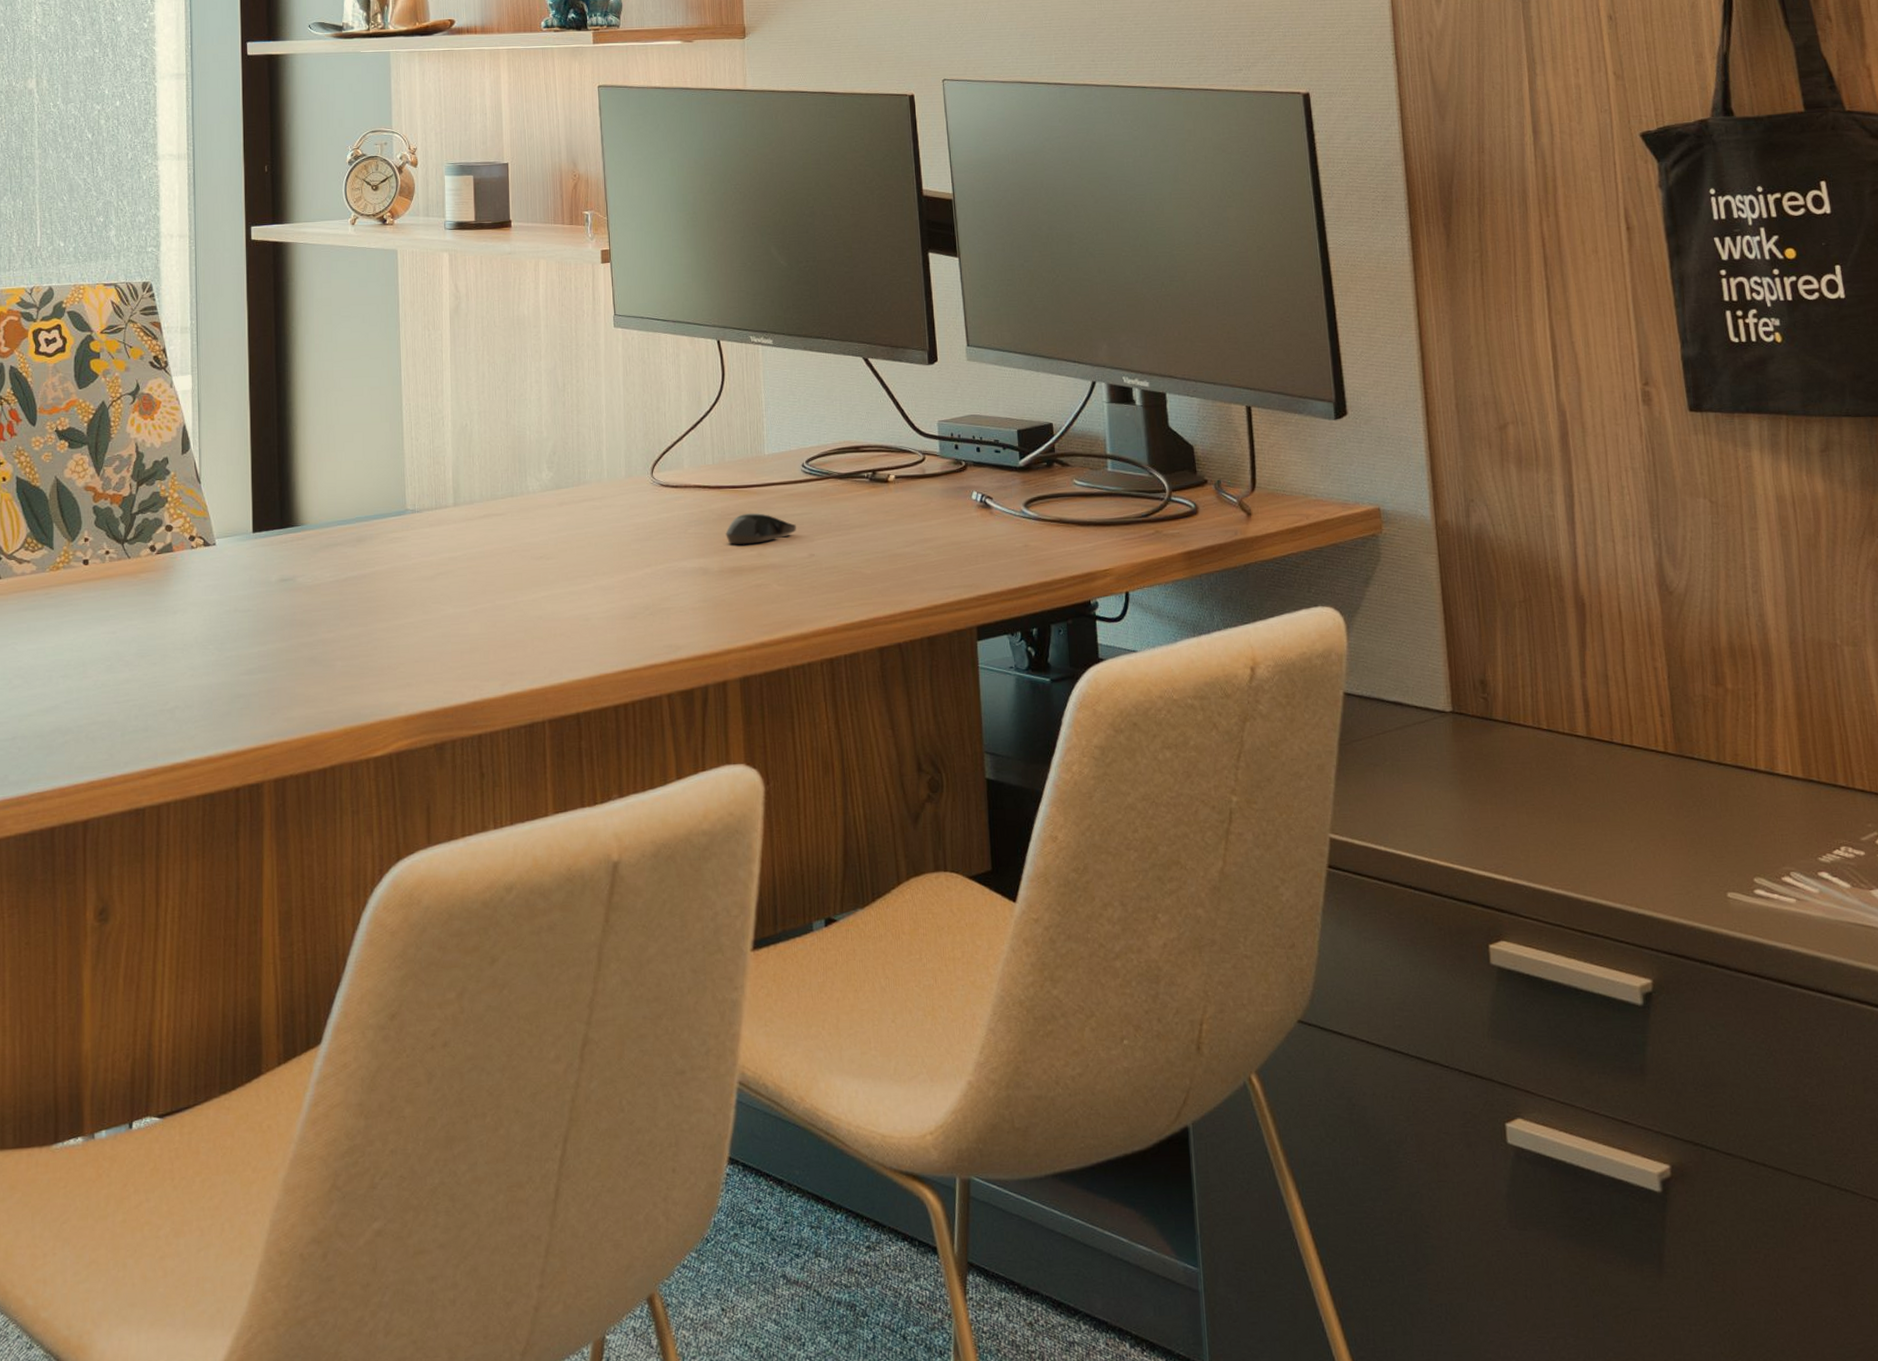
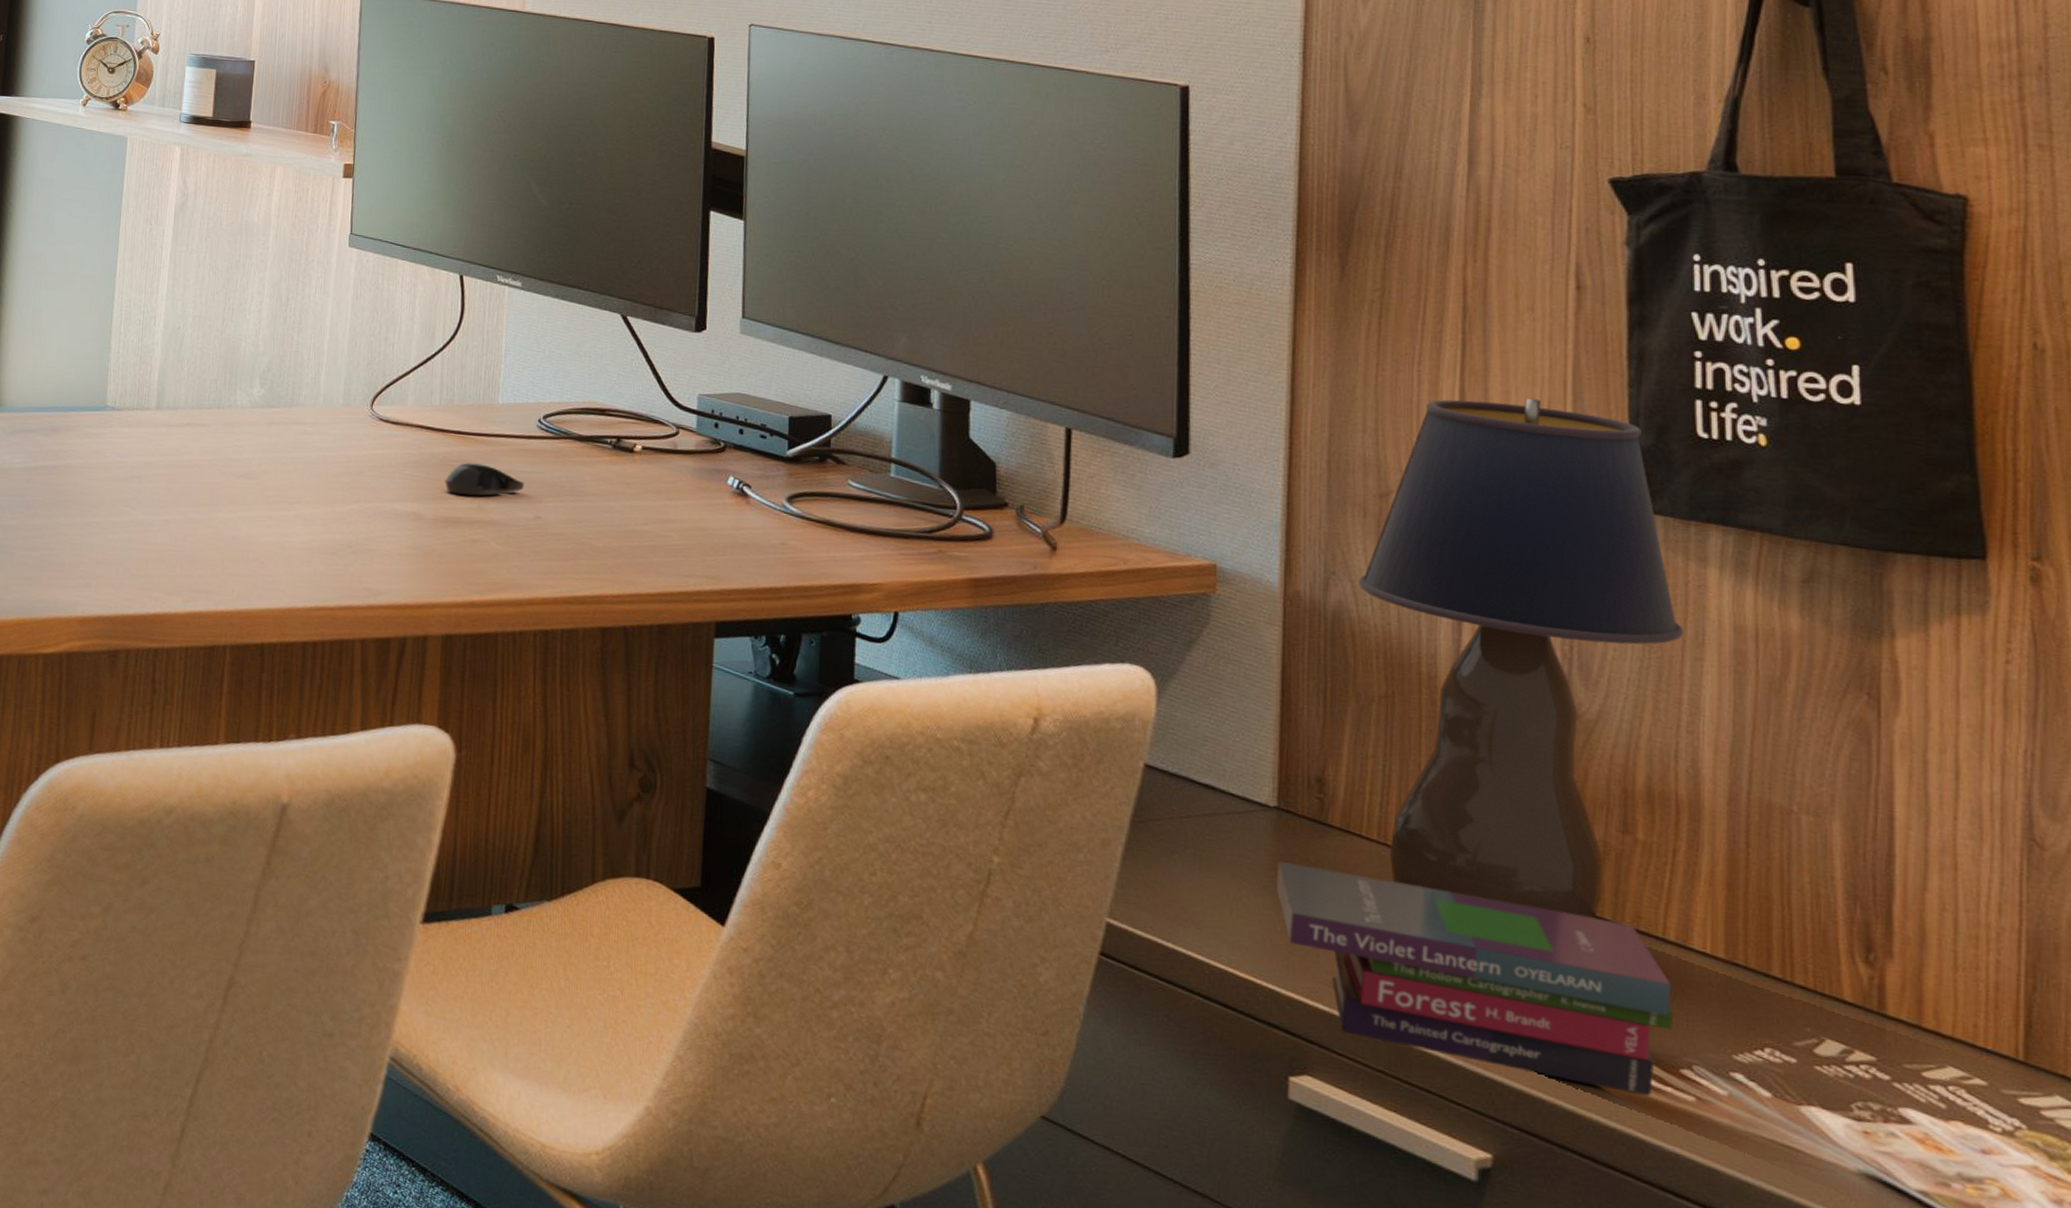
books: none [1458,757,1772,906] -> present [1275,860,1673,1097]
table lamp: none [1492,327,1740,763] -> present [1359,398,1683,919]

